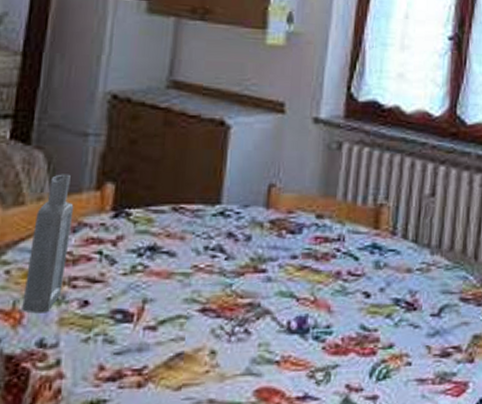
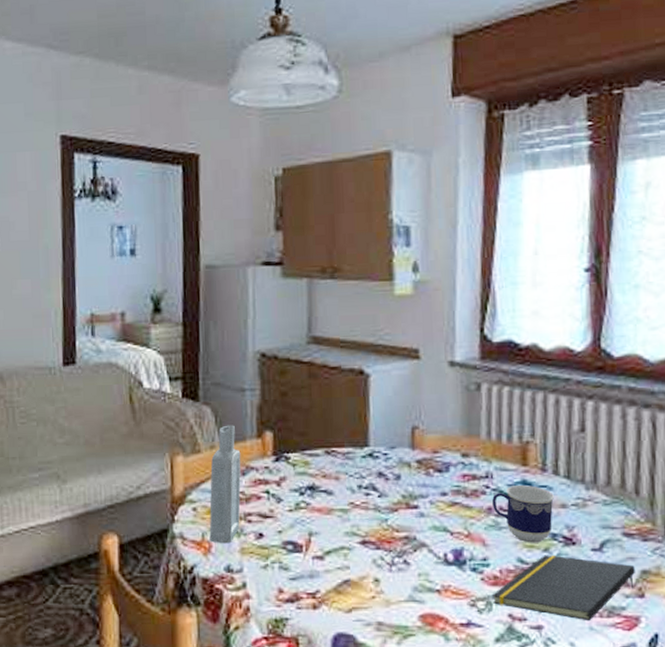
notepad: none [331,321,468,389] -> present [491,555,635,621]
cup: none [341,249,401,309] -> present [492,485,554,543]

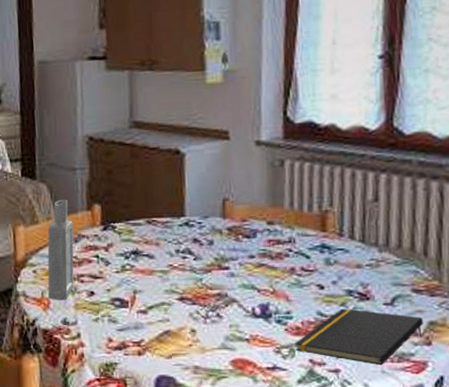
cup: present [492,485,554,543] -> none [295,249,350,299]

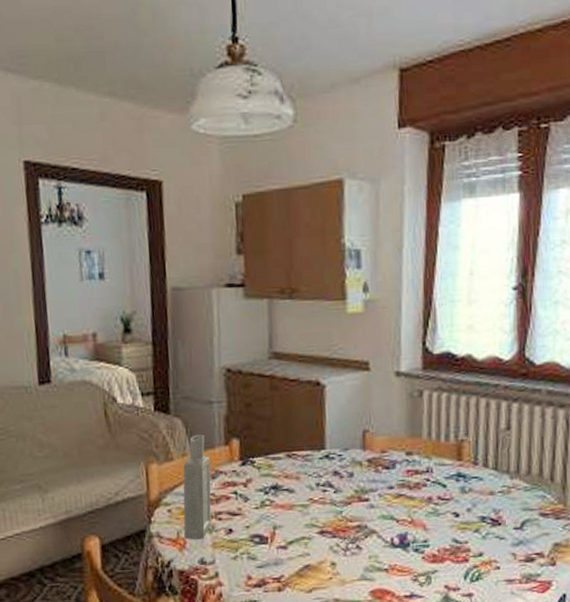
notepad: present [294,308,423,366] -> none [431,534,549,588]

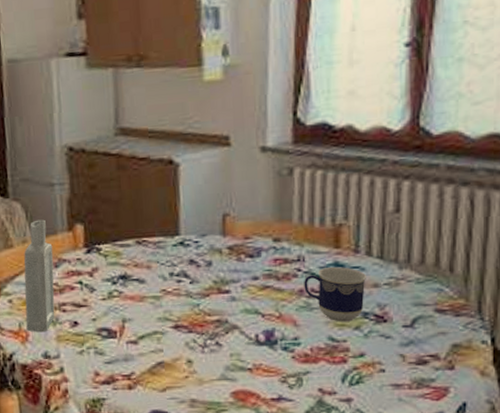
cup: none [432,477,484,526] -> present [304,267,366,322]

